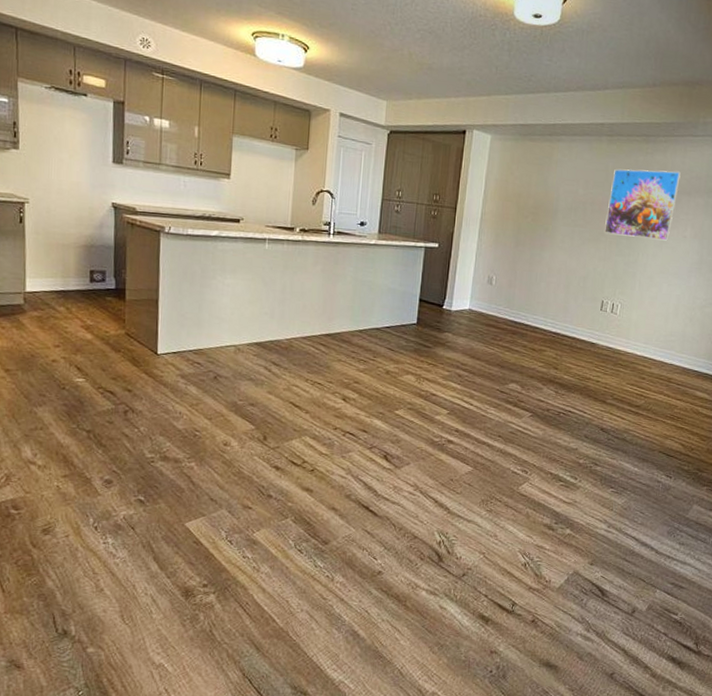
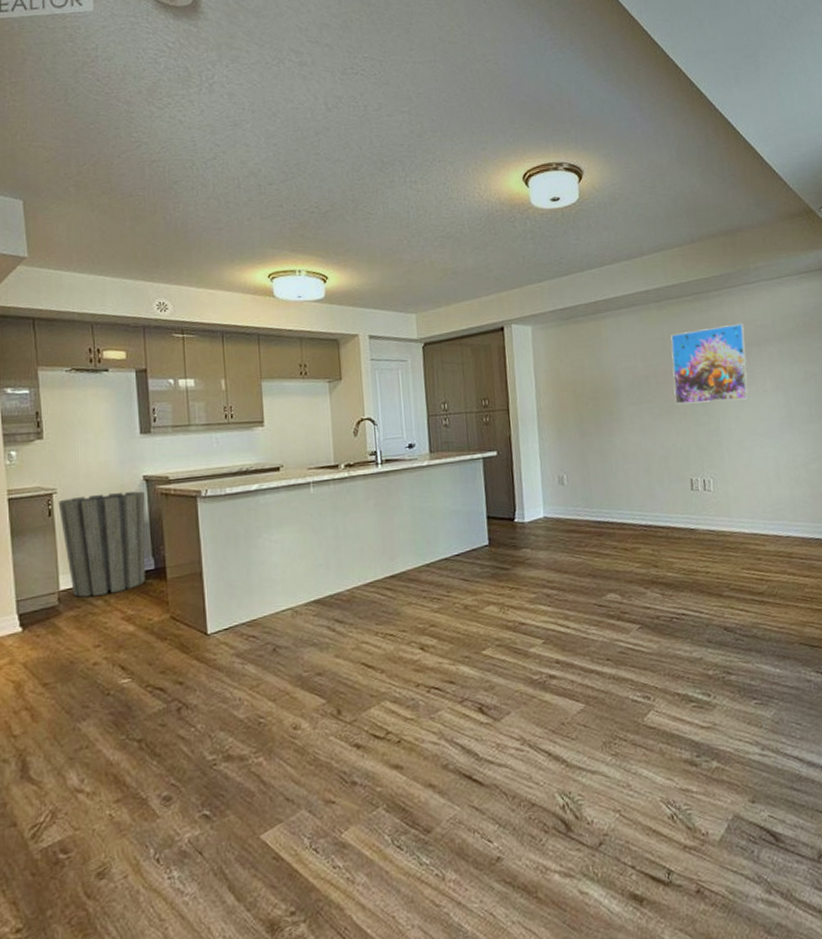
trash can: none [29,210,112,303] -> present [58,491,146,597]

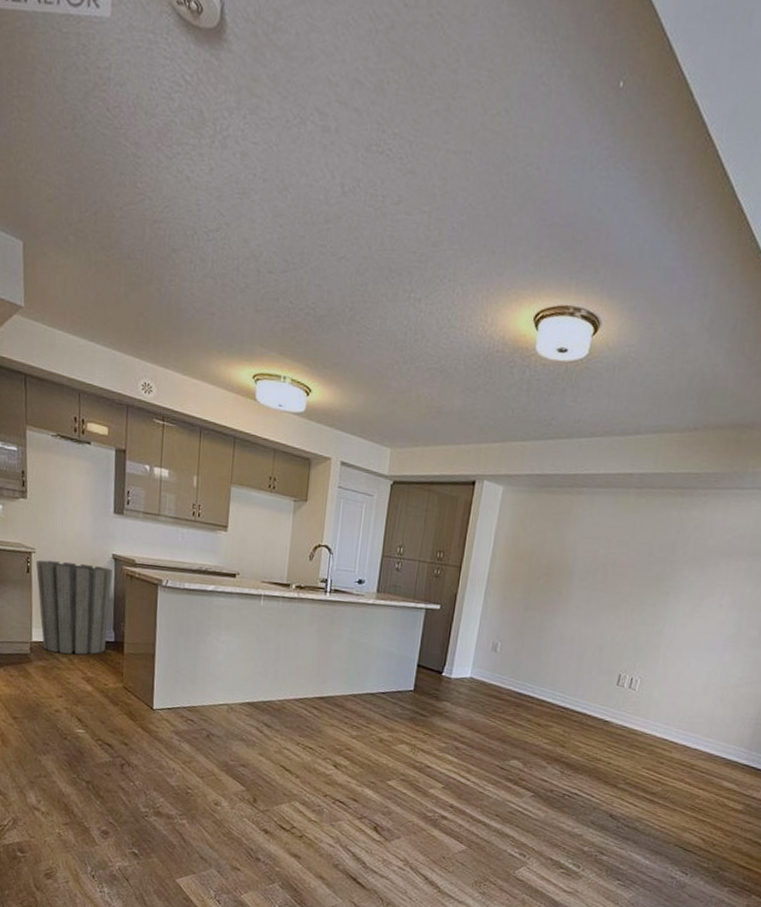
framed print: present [670,323,749,405] -> none [626,526,721,610]

